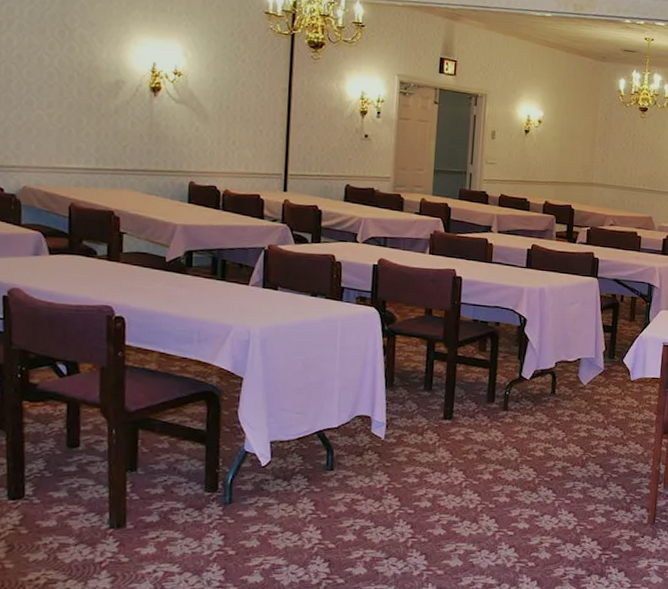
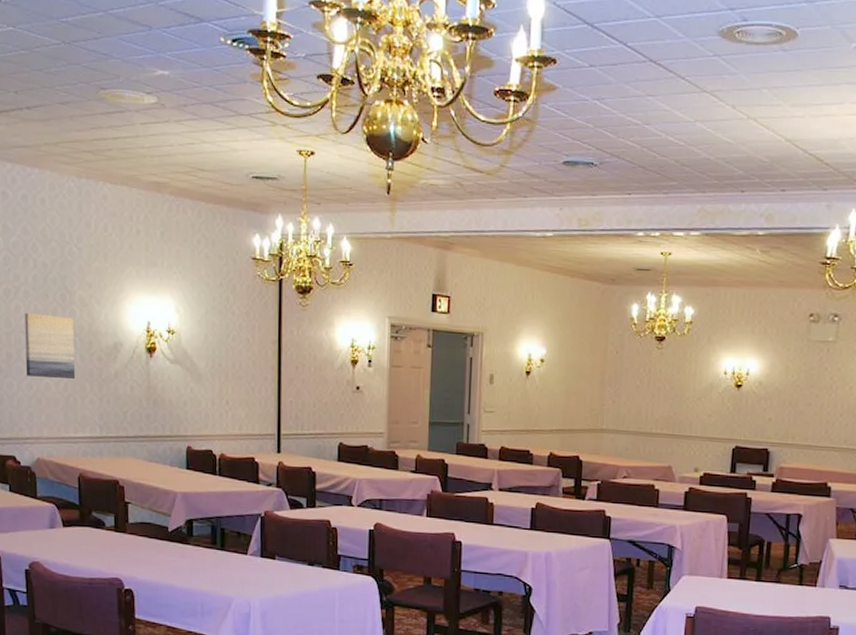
wall art: none [15,45,73,113] -> present [25,312,76,380]

